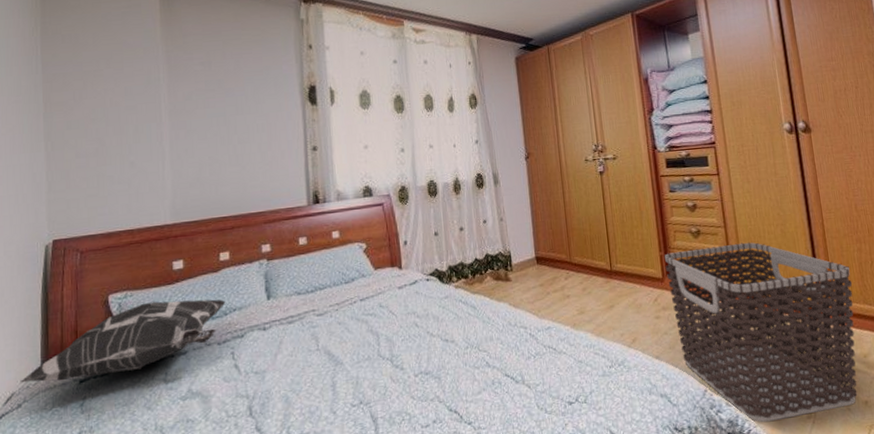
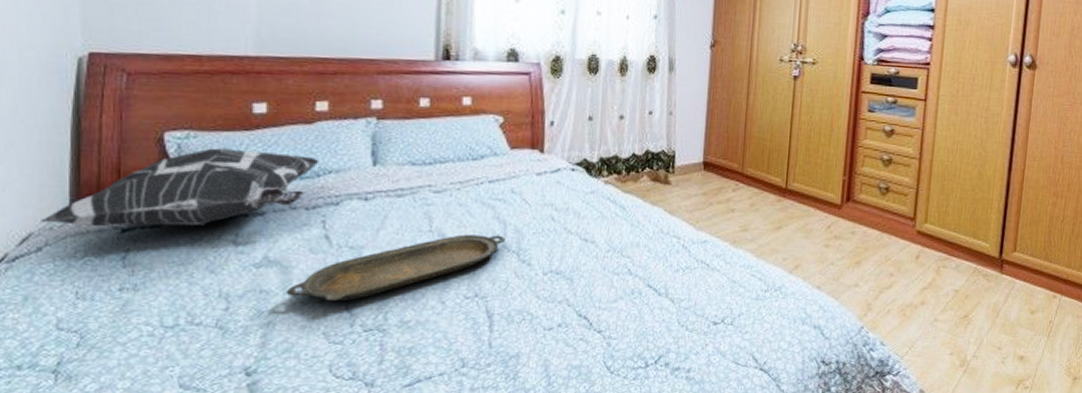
serving tray: none [208,345,380,424] -> present [287,234,505,302]
clothes hamper: present [663,242,858,423] -> none [845,178,1039,366]

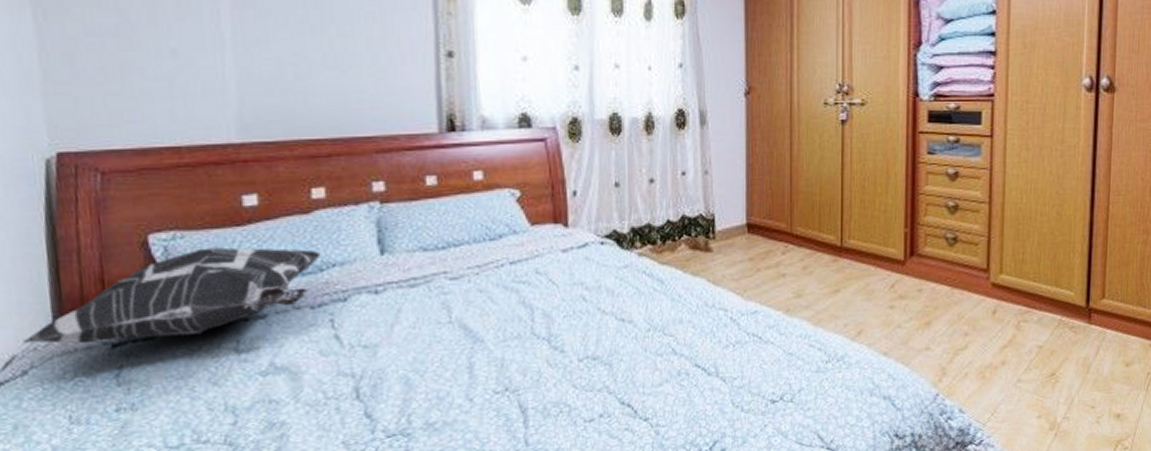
serving tray: present [287,234,505,302] -> none [299,321,534,408]

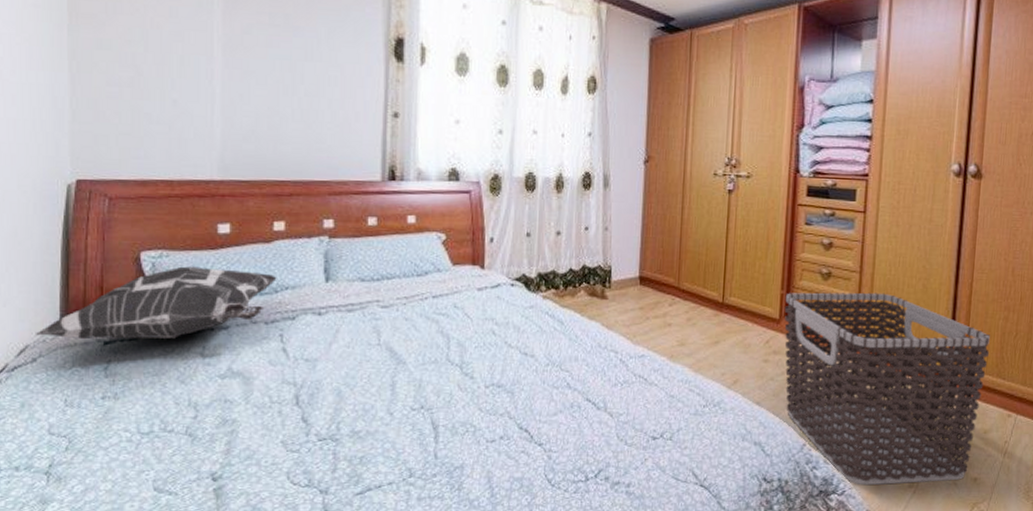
clothes hamper: none [909,223,1129,433] -> present [784,292,990,486]

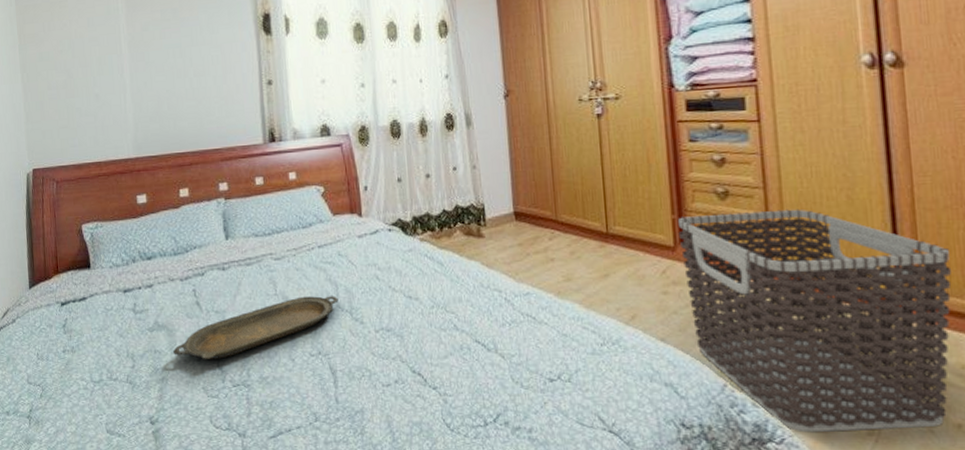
decorative pillow: present [35,266,277,340] -> none [13,234,187,302]
serving tray: none [249,348,449,412] -> present [173,296,339,360]

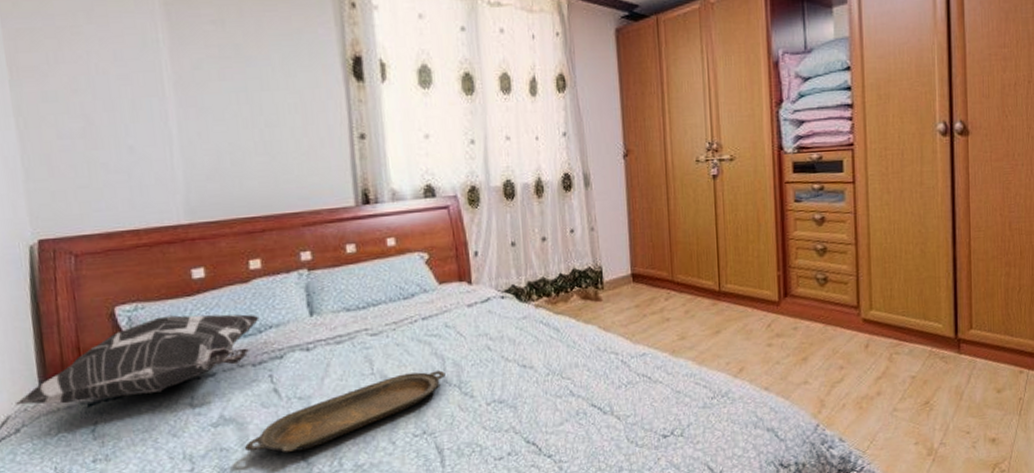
decorative pillow: none [13,234,187,302] -> present [15,314,260,406]
clothes hamper: present [677,209,952,433] -> none [782,262,994,460]

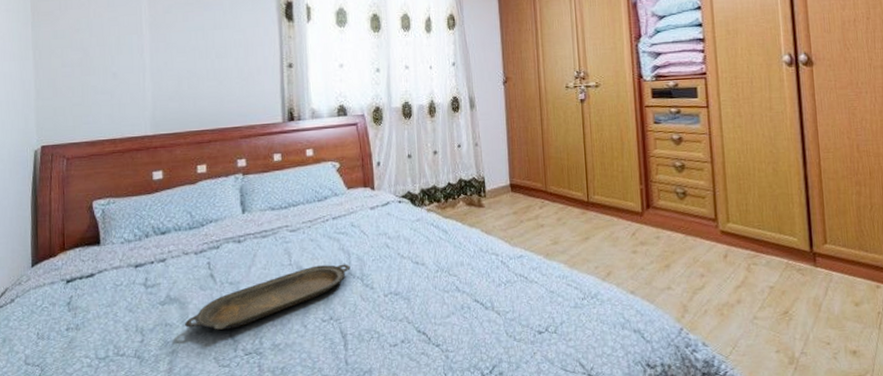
decorative pillow: present [15,314,260,406] -> none [12,209,203,280]

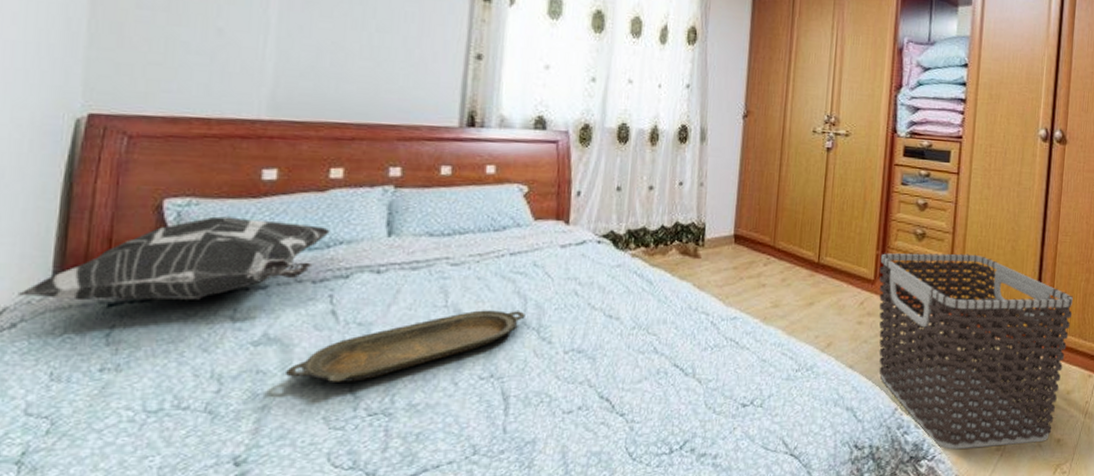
decorative pillow: none [12,209,203,280] -> present [17,216,330,301]
clothes hamper: none [644,179,848,366] -> present [878,252,1073,450]

